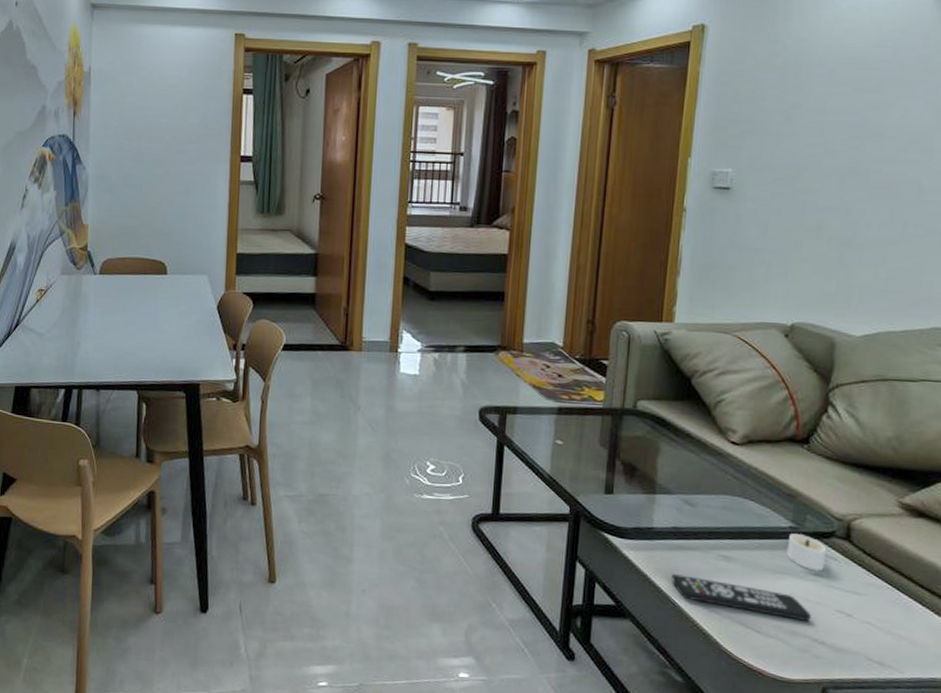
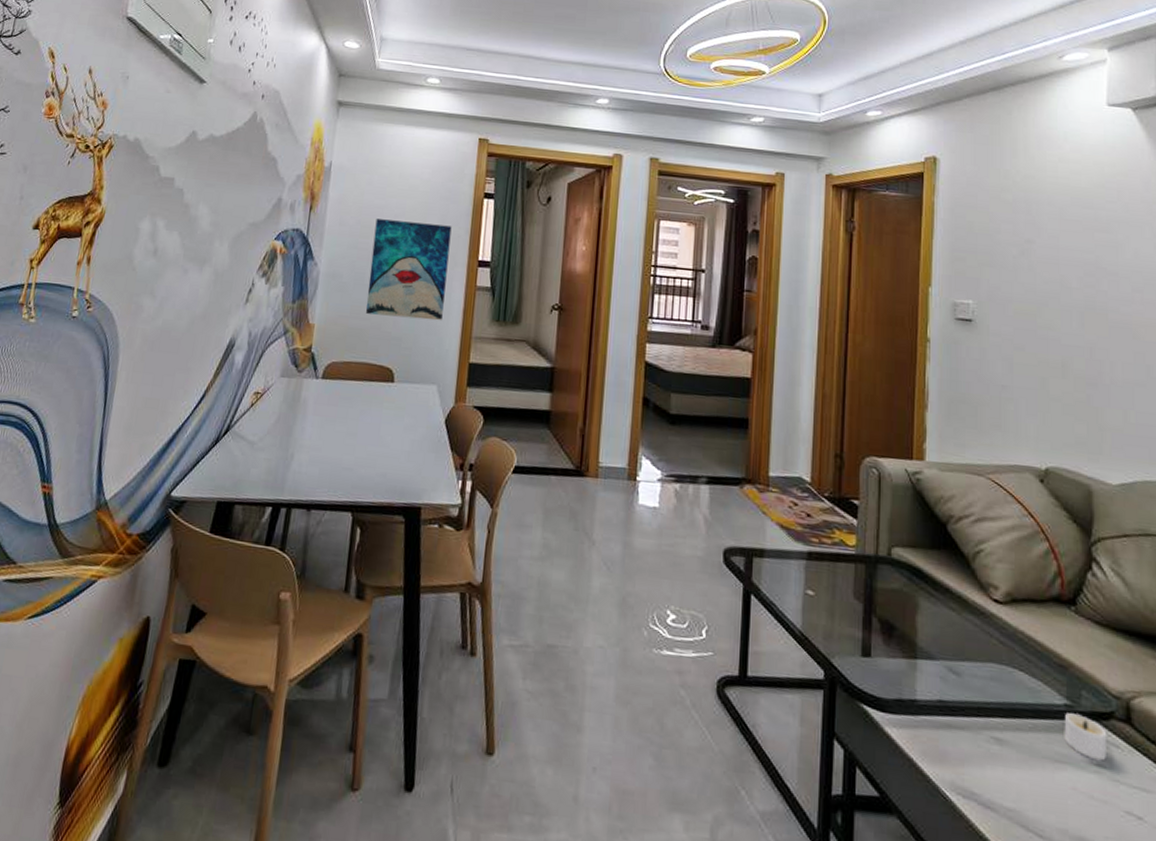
wall art: none [135,120,213,216] -> present [366,219,452,321]
remote control: present [672,573,811,621] -> none [941,758,1098,825]

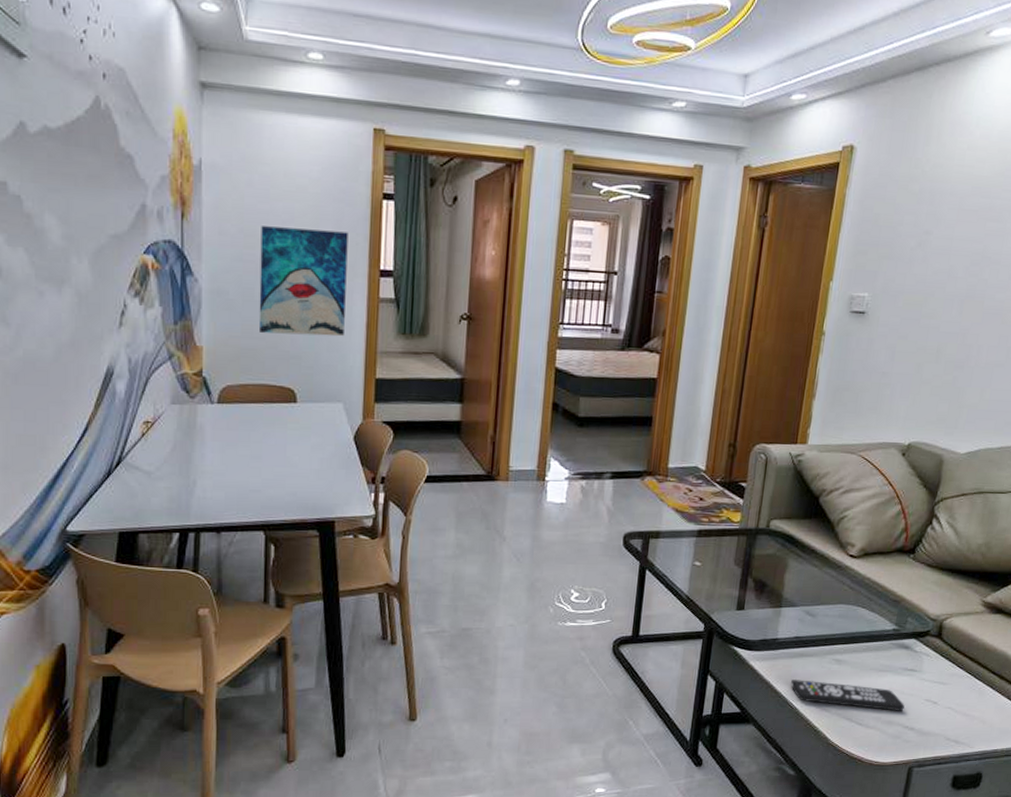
remote control: none [941,758,1098,825] -> present [791,678,905,711]
candle: present [1064,713,1108,761] -> none [888,635,922,667]

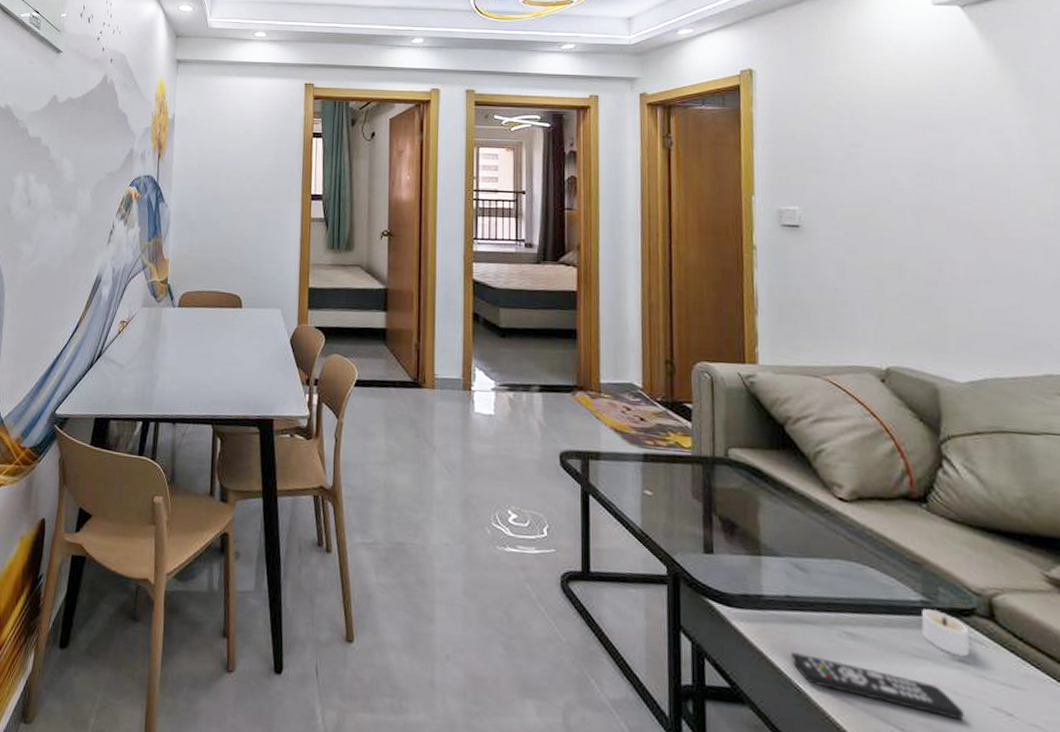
wall art: present [258,226,348,337] -> none [213,162,285,251]
candle: none [888,635,922,667] -> present [921,609,970,658]

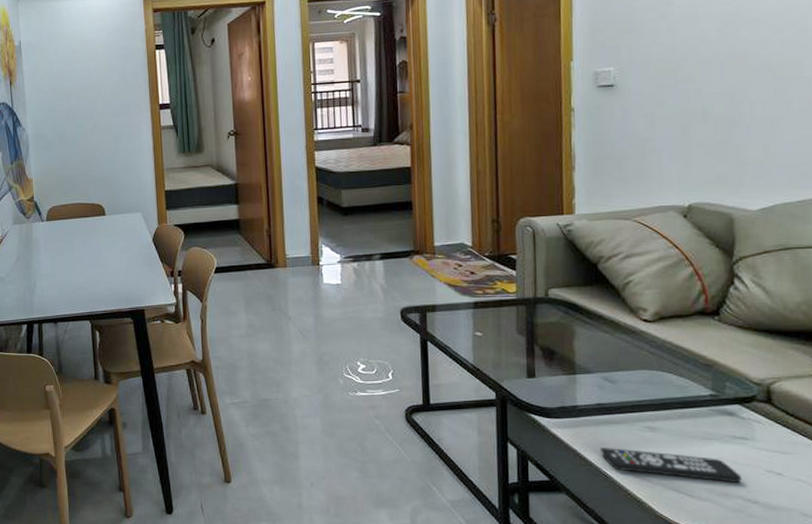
candle: present [921,609,970,658] -> none [710,401,750,435]

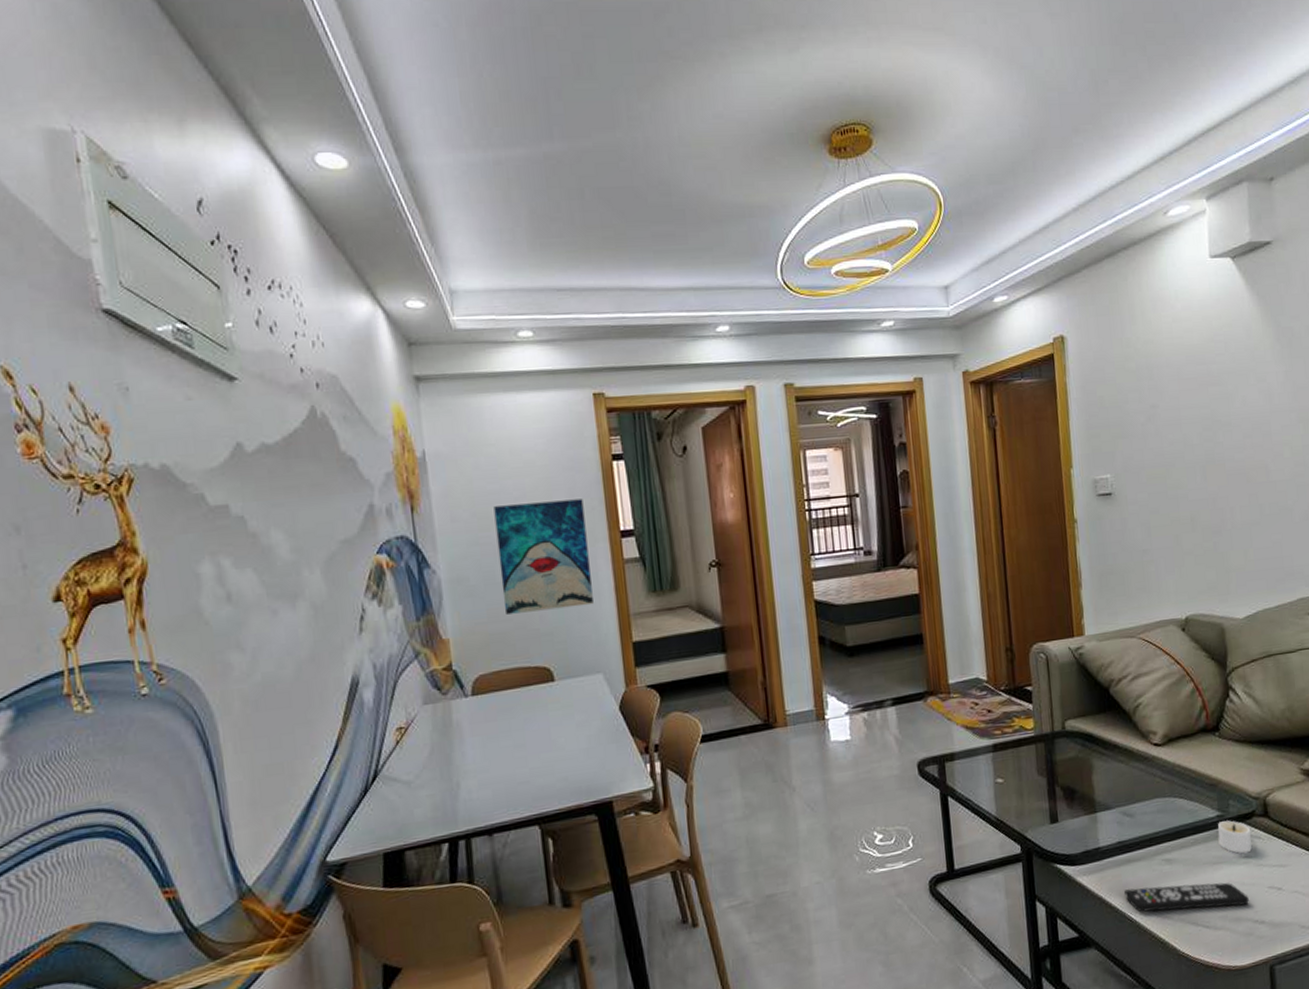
wall art: none [67,79,137,163] -> present [493,499,594,614]
candle: none [710,401,750,435] -> present [1217,820,1252,854]

